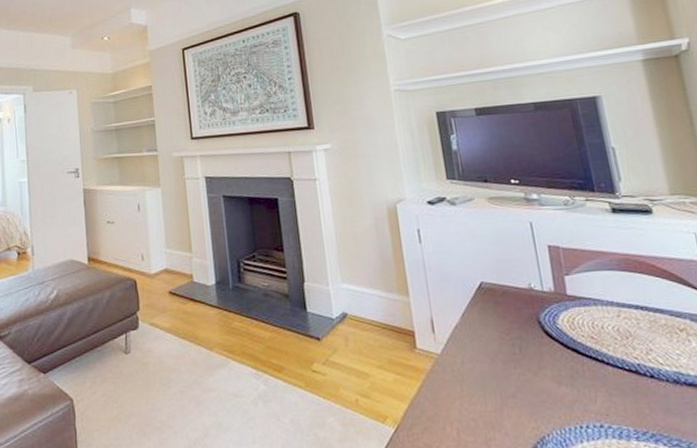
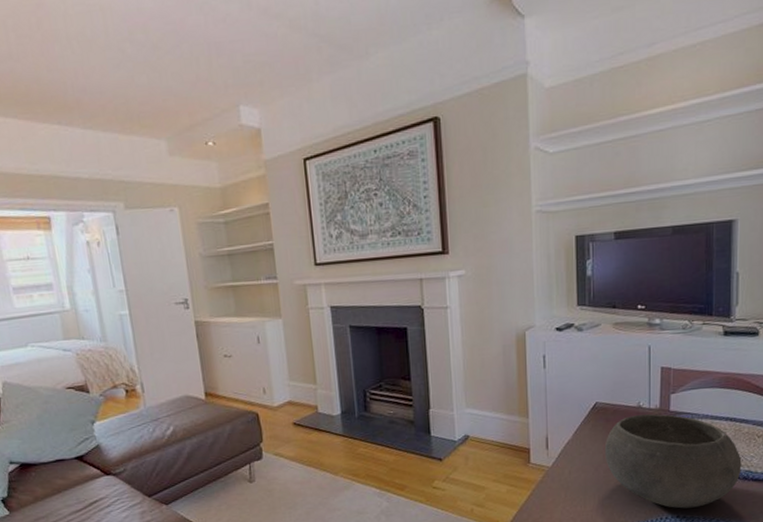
bowl: none [498,297,670,416] -> present [604,413,742,509]

